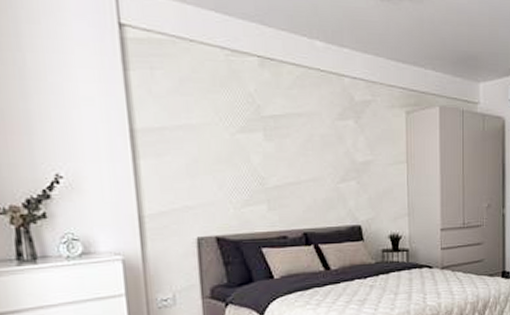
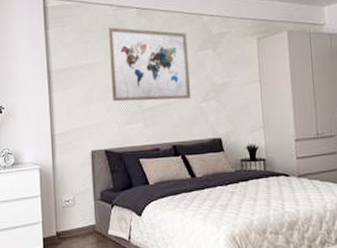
wall art: none [218,78,326,178] -> present [107,27,190,102]

